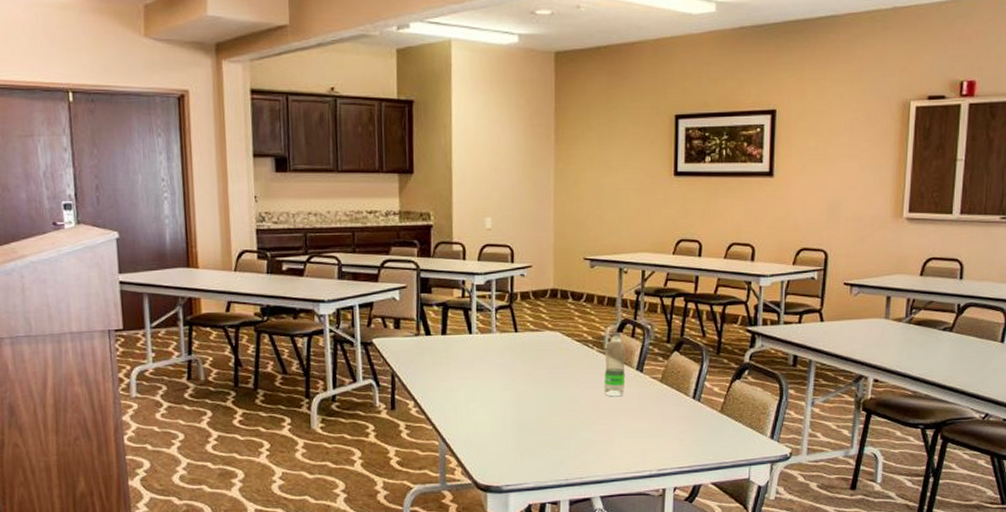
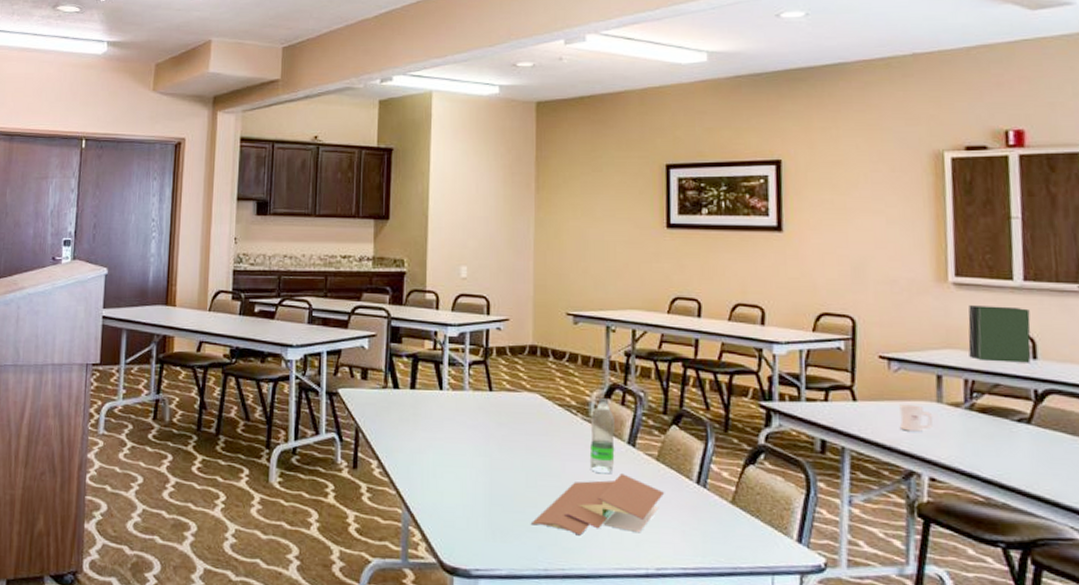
papers: none [554,395,667,450] -> present [532,473,665,536]
mug: none [855,322,881,344] -> present [899,404,934,432]
binder: none [913,236,962,283] -> present [968,305,1031,363]

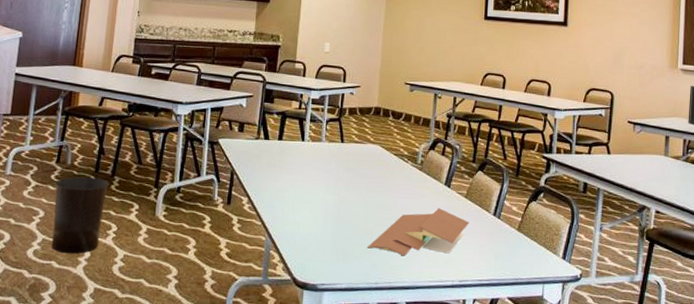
waste bin: none [152,436,214,528] -> present [51,177,109,254]
bottle: present [589,397,616,474] -> none [415,149,437,209]
mug: present [899,404,934,432] -> none [638,157,661,177]

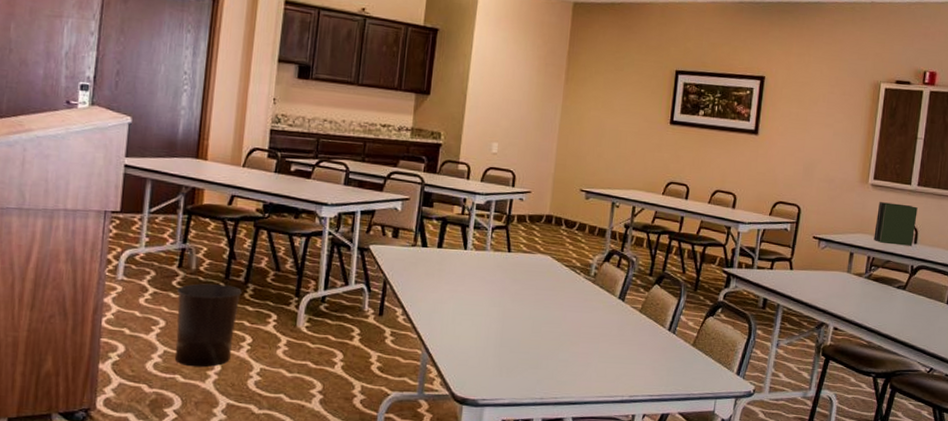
papers: present [368,208,470,256] -> none [534,322,643,371]

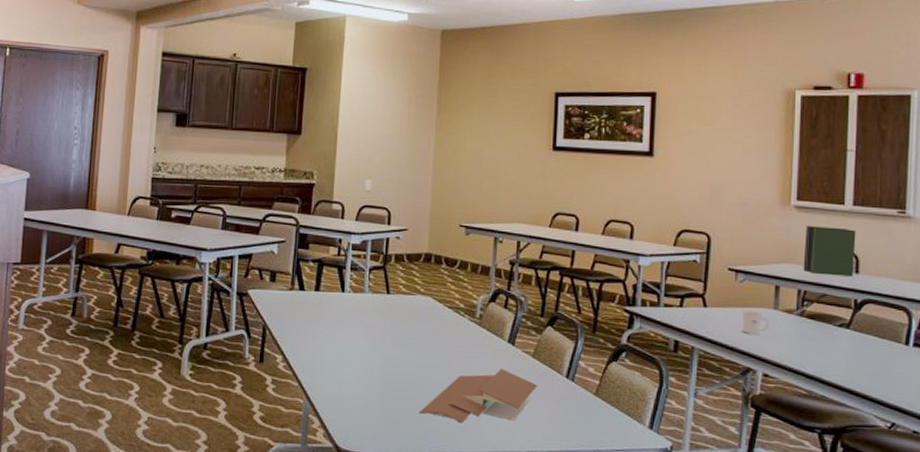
waste bin: present [174,283,242,367] -> none [69,331,129,416]
papers: none [534,322,643,371] -> present [420,368,538,423]
mug: none [819,273,843,294] -> present [741,310,770,334]

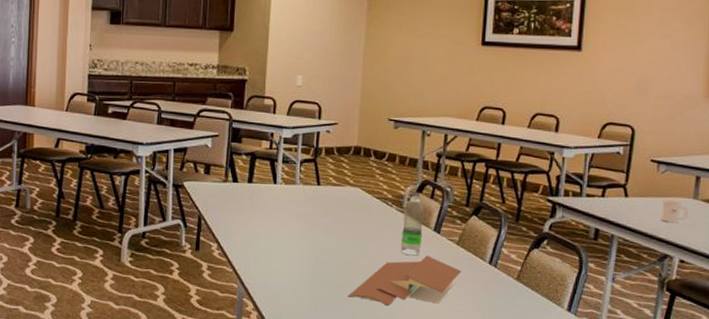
bottle: none [473,301,498,369] -> present [400,191,425,256]

